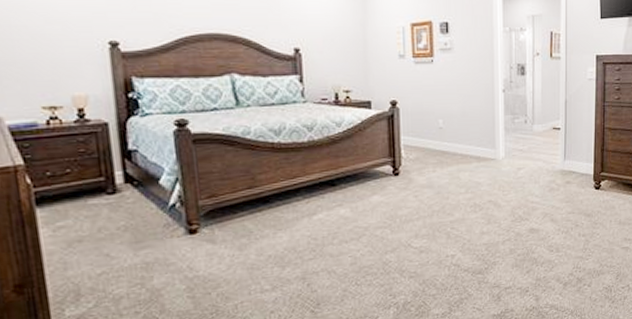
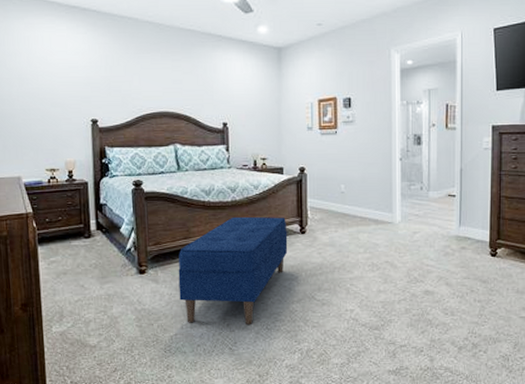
bench: none [241,157,379,287] -> present [178,216,288,324]

